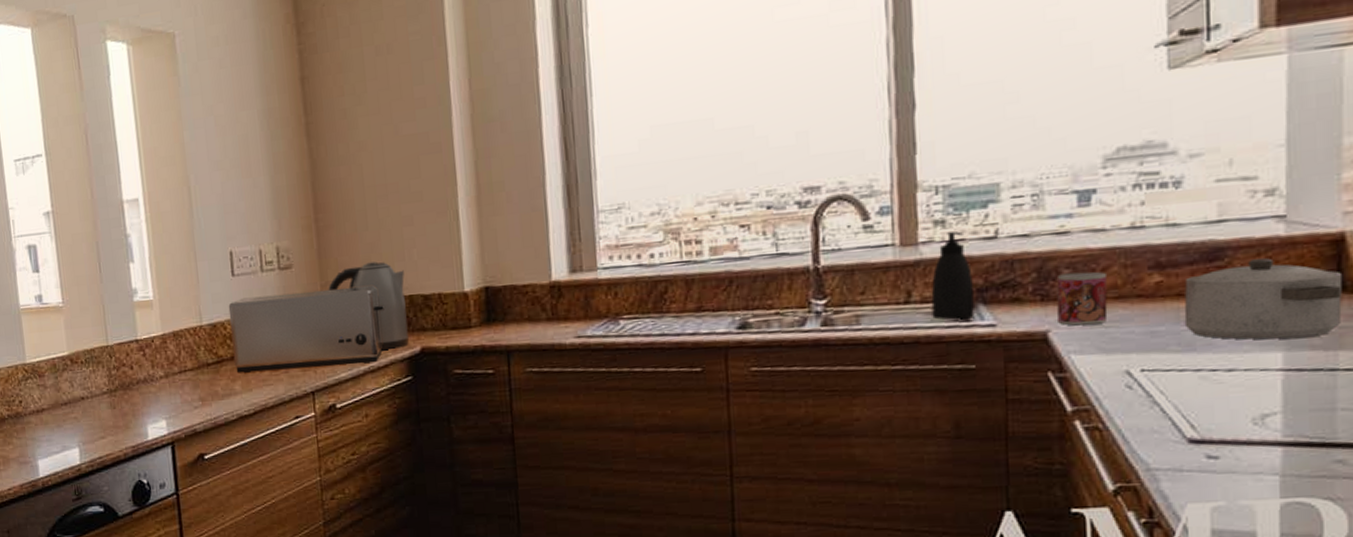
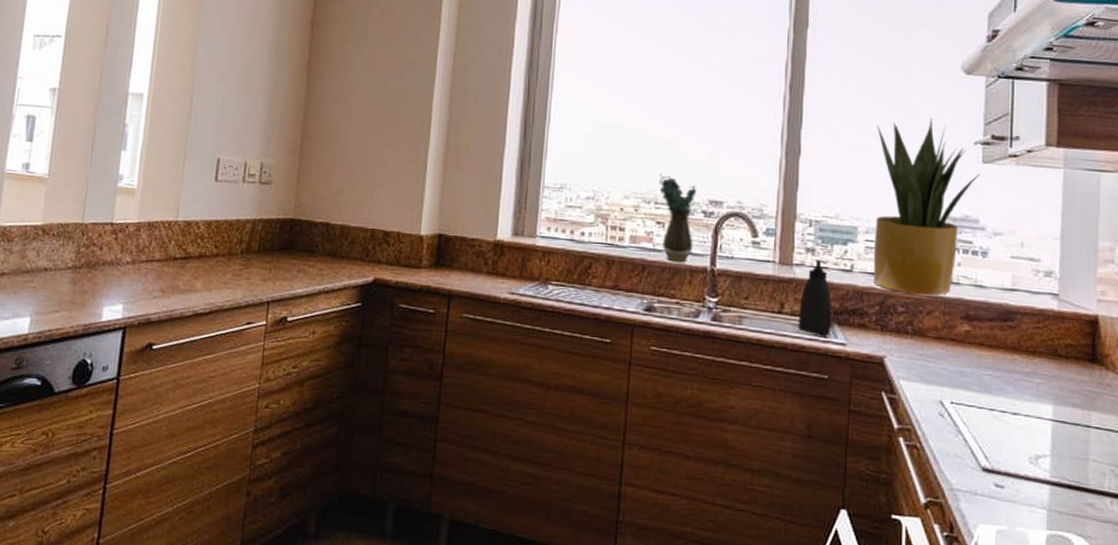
toaster: present [228,286,385,374] -> none [200,203,348,285]
kettle: present [328,261,409,351] -> none [300,192,371,276]
vase: none [736,168,789,267] -> present [658,174,697,262]
planter: none [1016,26,1165,252] -> present [873,118,980,296]
mug: present [1056,271,1108,326] -> none [892,311,931,358]
cooking pot: present [1184,258,1343,340] -> none [984,325,1096,397]

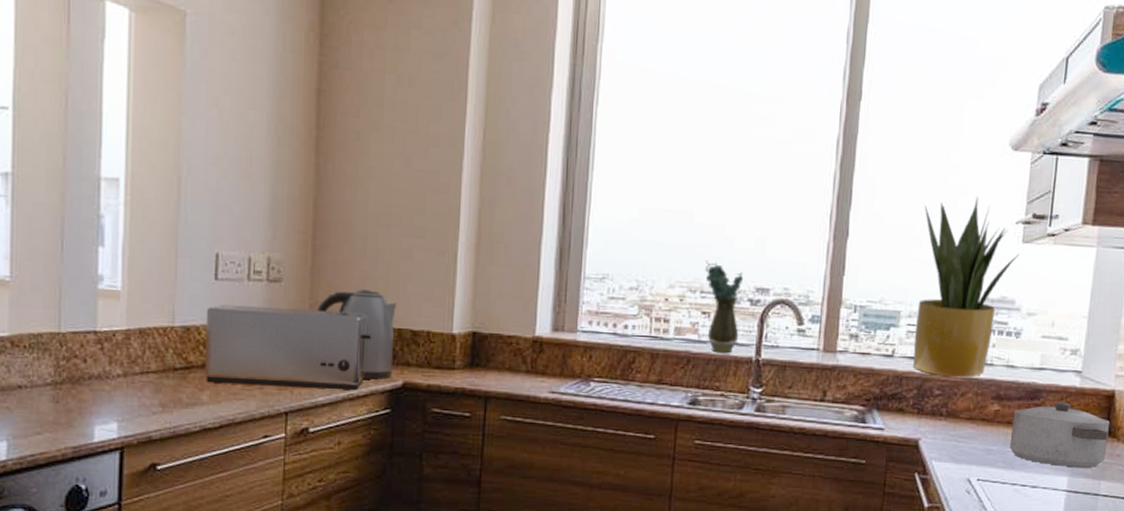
toaster: none [200,203,348,285] -> present [204,304,372,391]
kettle: none [300,192,371,276] -> present [317,289,396,381]
soap dispenser: present [798,260,832,335] -> none [839,346,872,421]
cooking pot: none [984,325,1096,397] -> present [1009,402,1110,467]

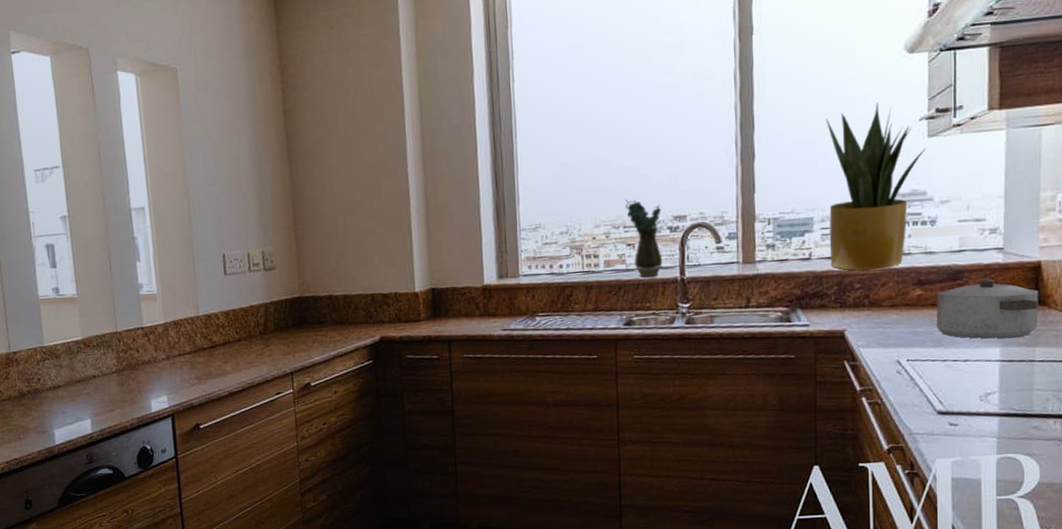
toaster: present [204,304,372,391] -> none [221,286,351,357]
kettle: present [317,289,396,381] -> none [305,266,371,339]

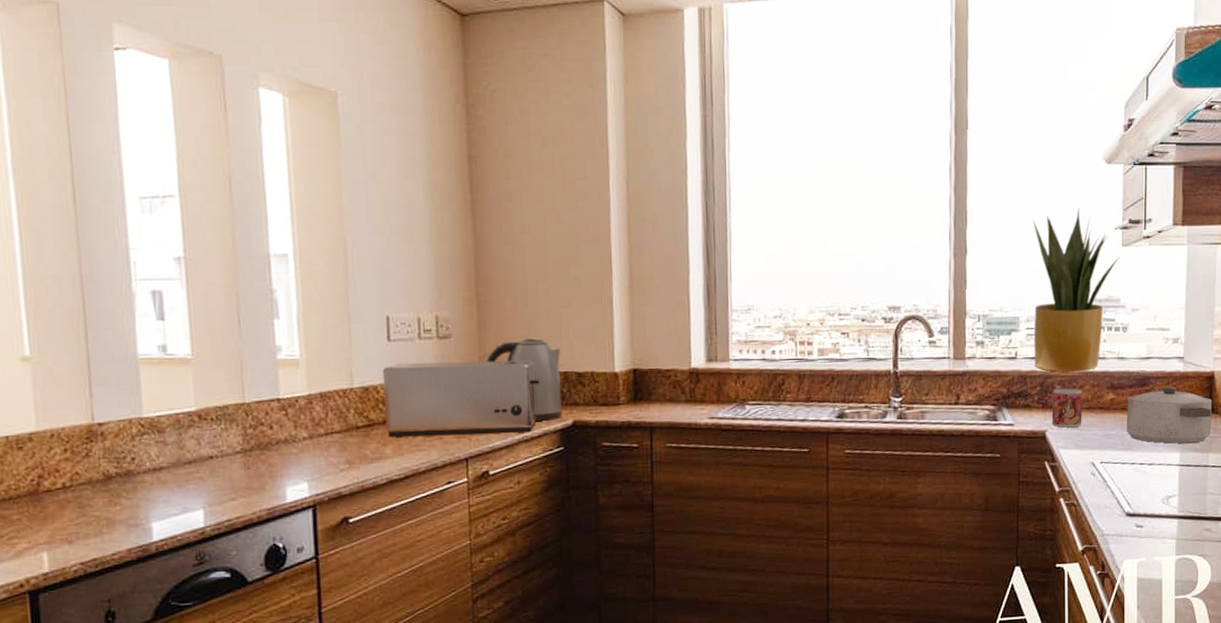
toaster: none [221,286,351,357] -> present [382,360,540,439]
kettle: none [305,266,371,339] -> present [486,338,562,422]
vase: present [625,199,663,277] -> none [840,286,877,368]
mug: none [851,286,886,327] -> present [1052,388,1083,428]

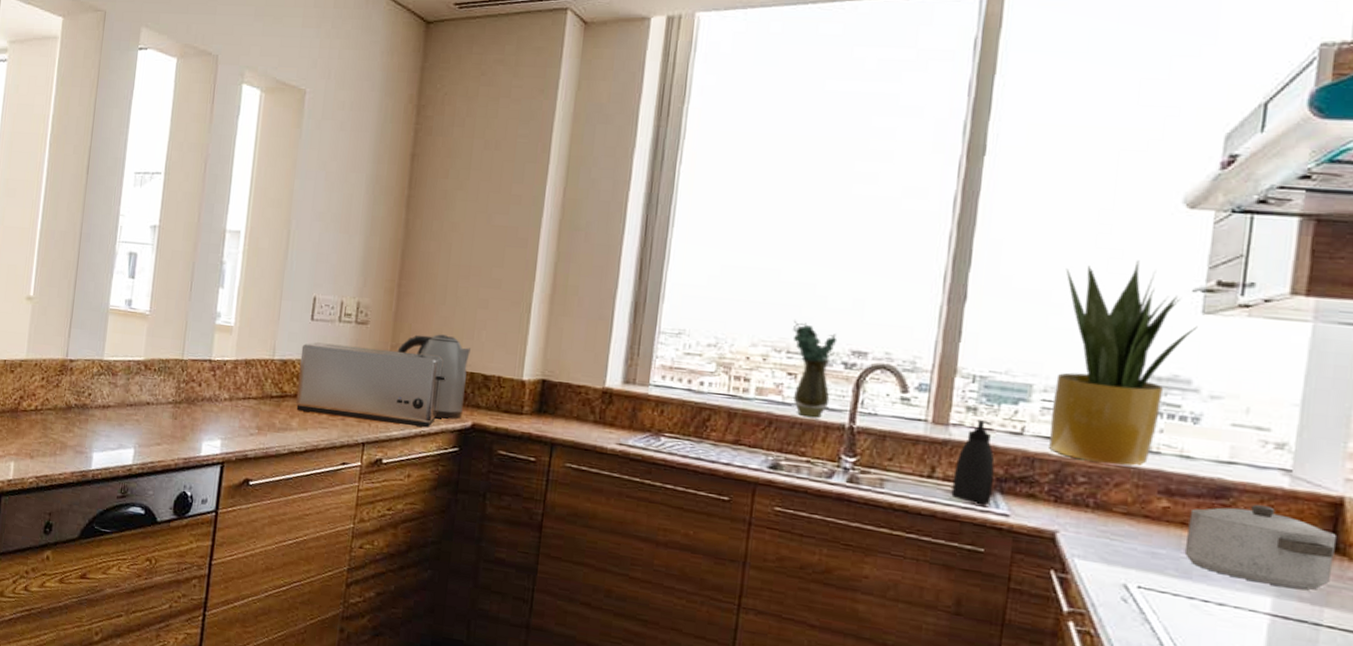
vase: none [840,286,877,368] -> present [792,320,838,417]
soap dispenser: none [973,351,1000,419] -> present [951,420,995,505]
mug: present [1052,388,1083,428] -> none [1067,481,1120,535]

